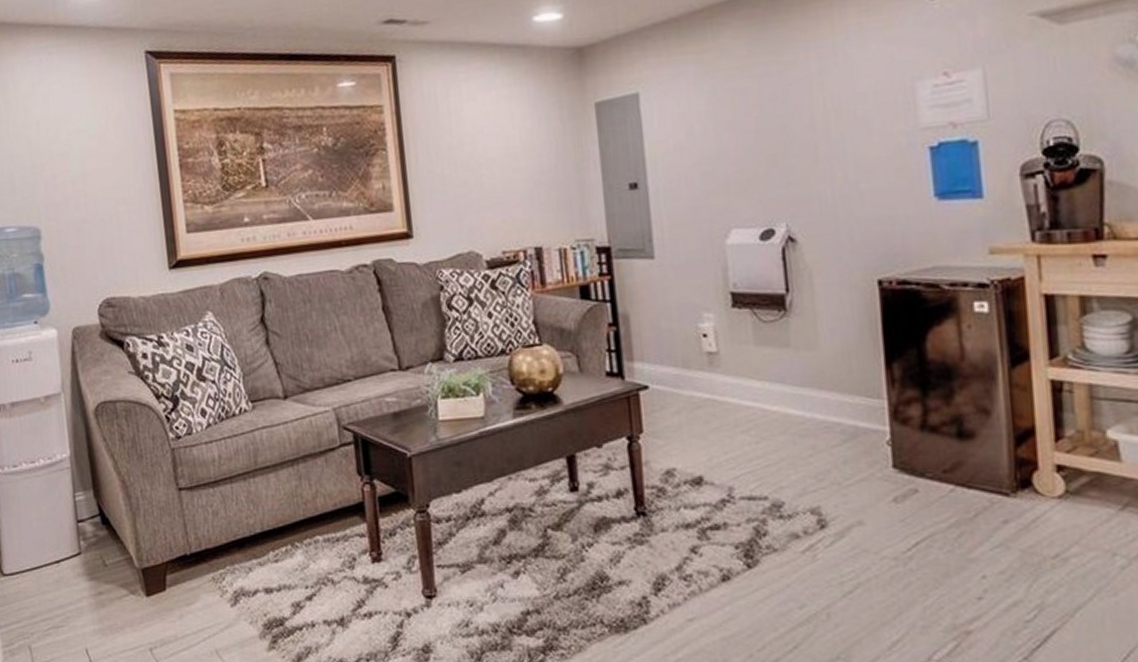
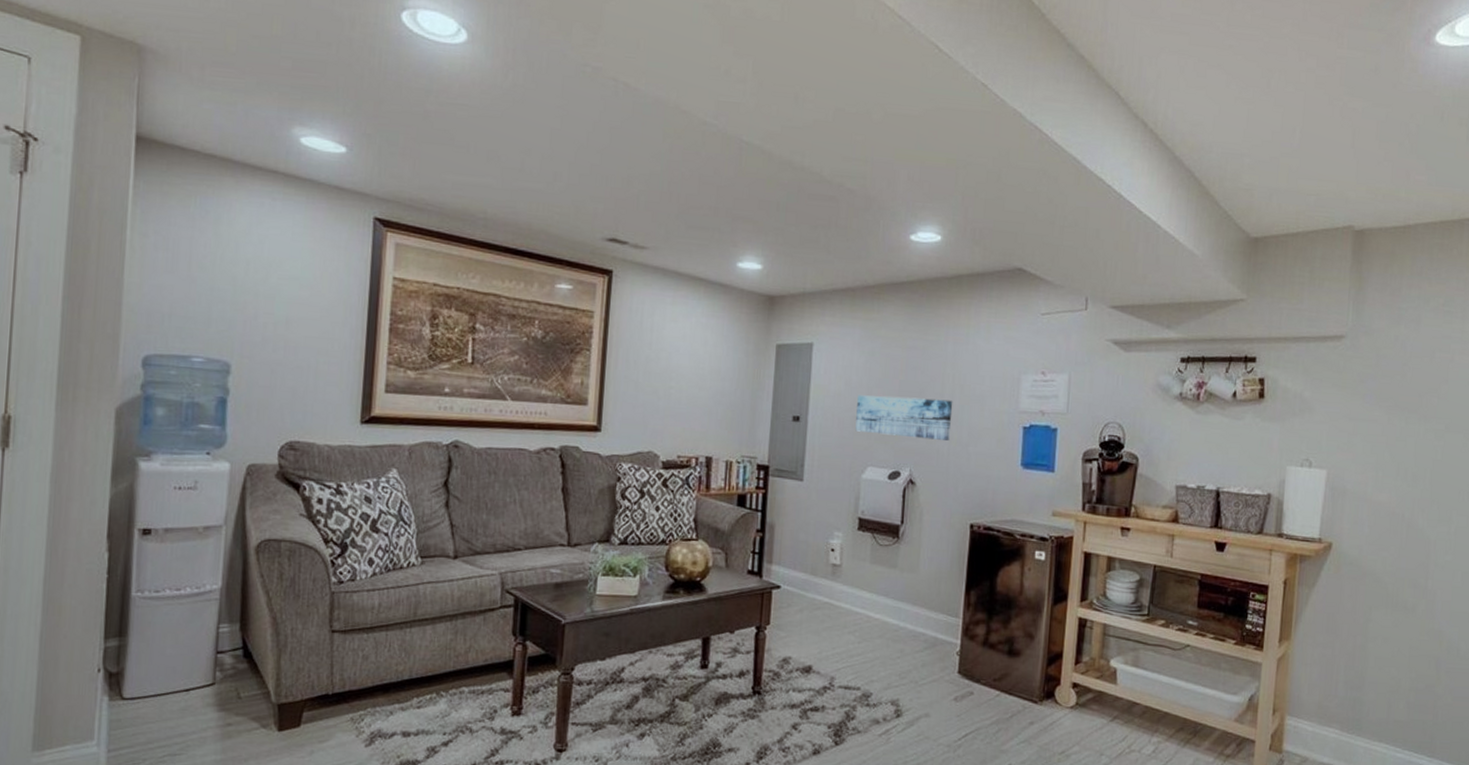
wall art: none [704,130,832,189] -> present [855,395,953,440]

